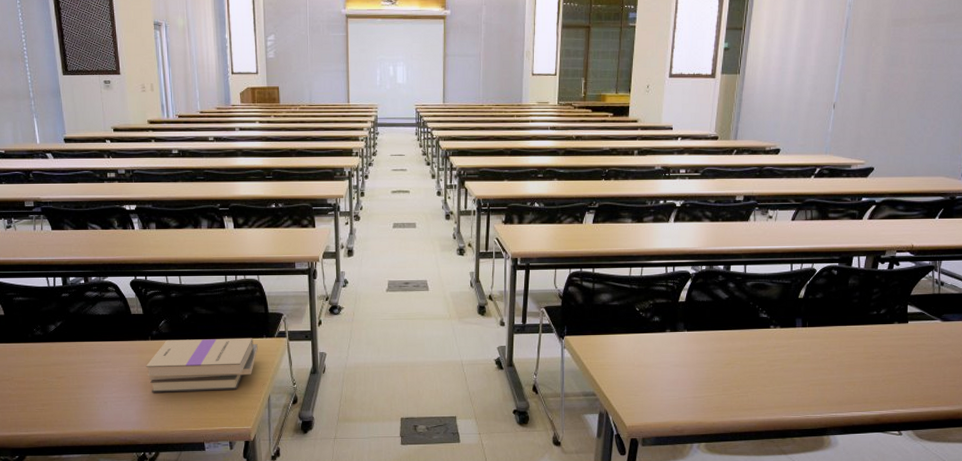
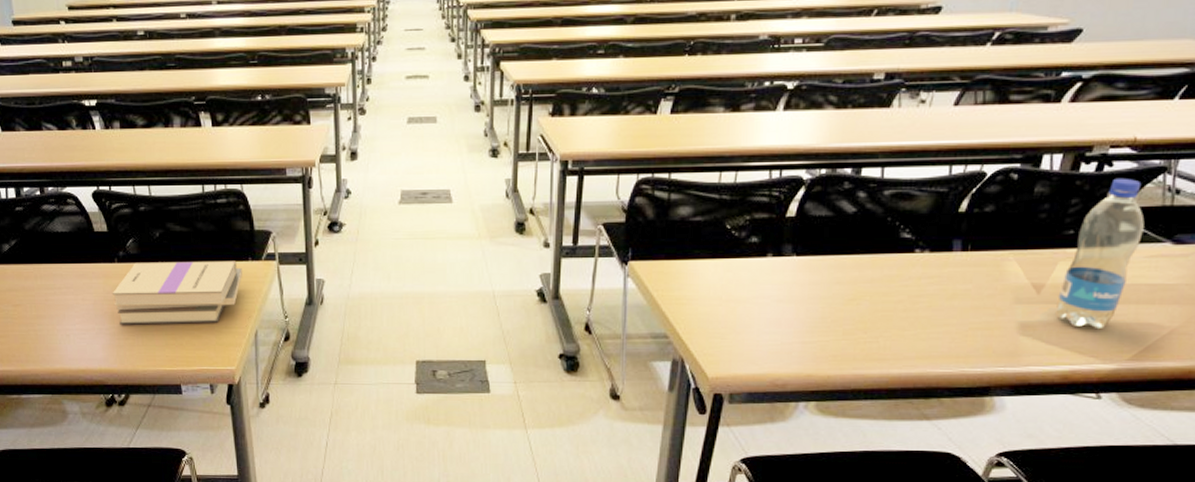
bottle: none [867,273,922,384] -> present [1054,178,1145,330]

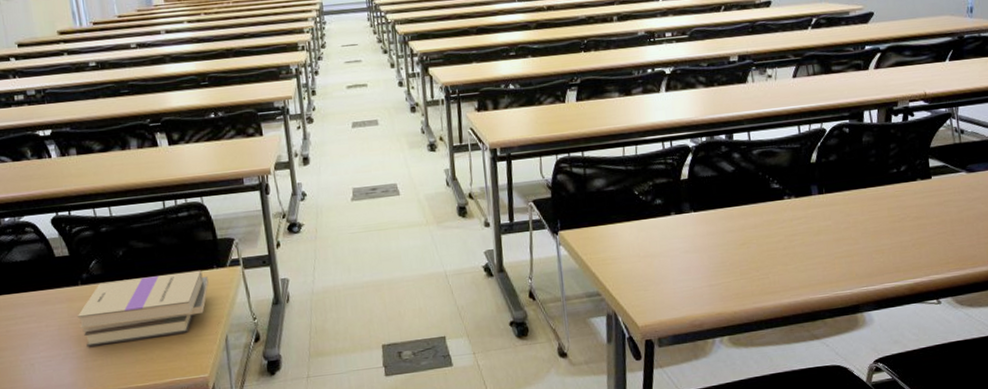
bottle: present [1054,178,1145,330] -> none [894,124,945,248]

